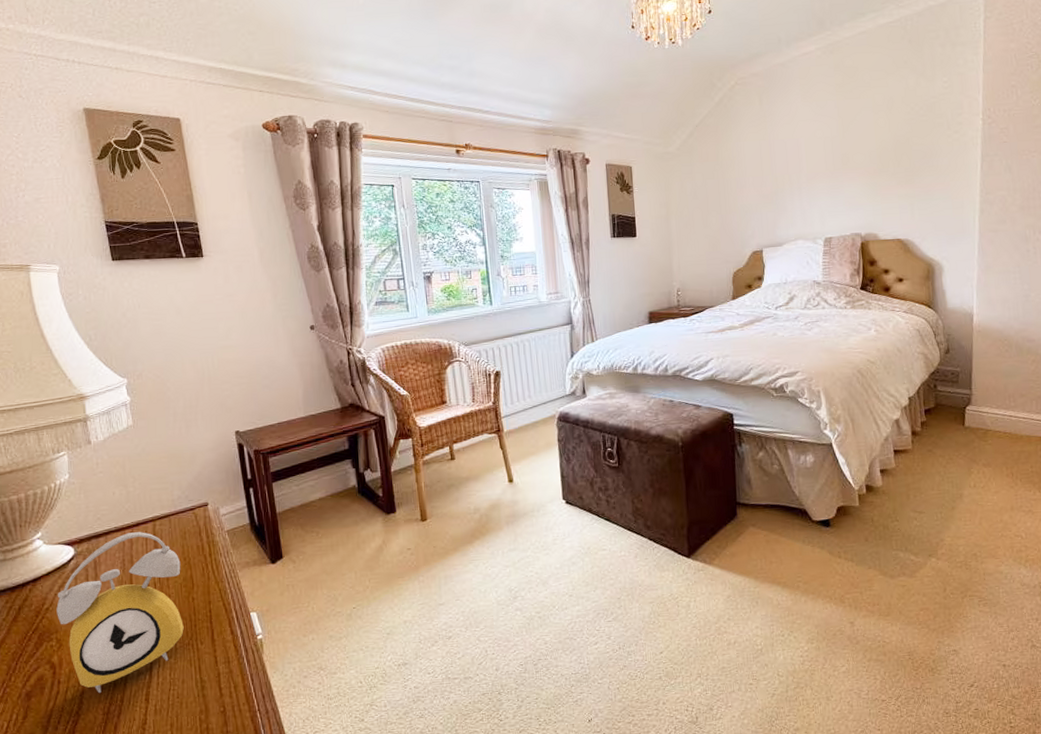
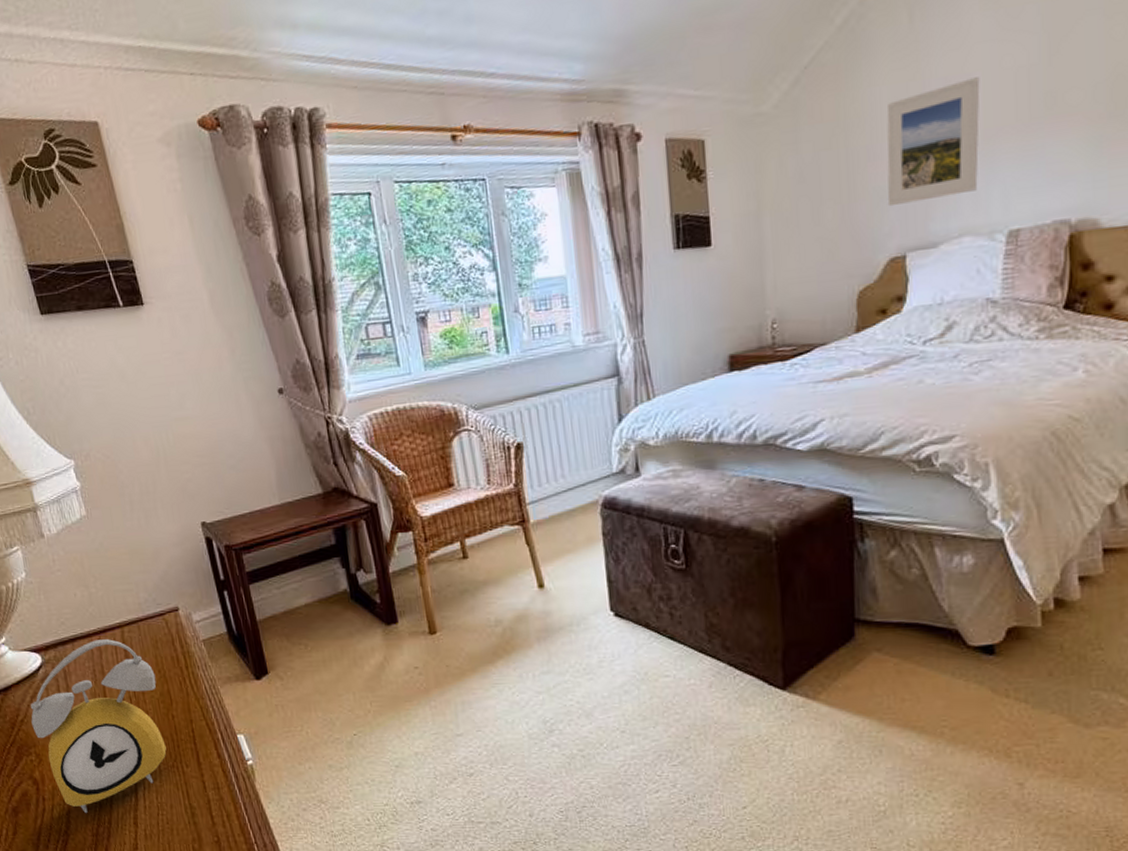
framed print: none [748,141,805,218] -> present [886,77,980,207]

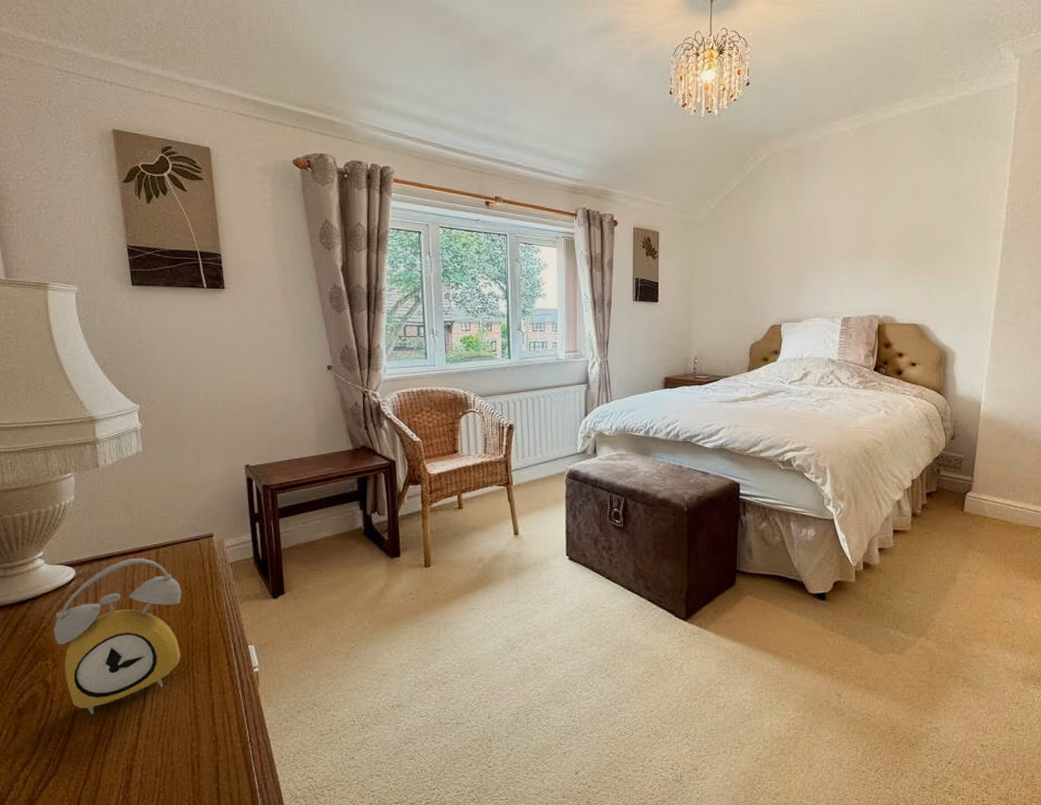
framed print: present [886,77,980,207] -> none [772,220,830,292]

